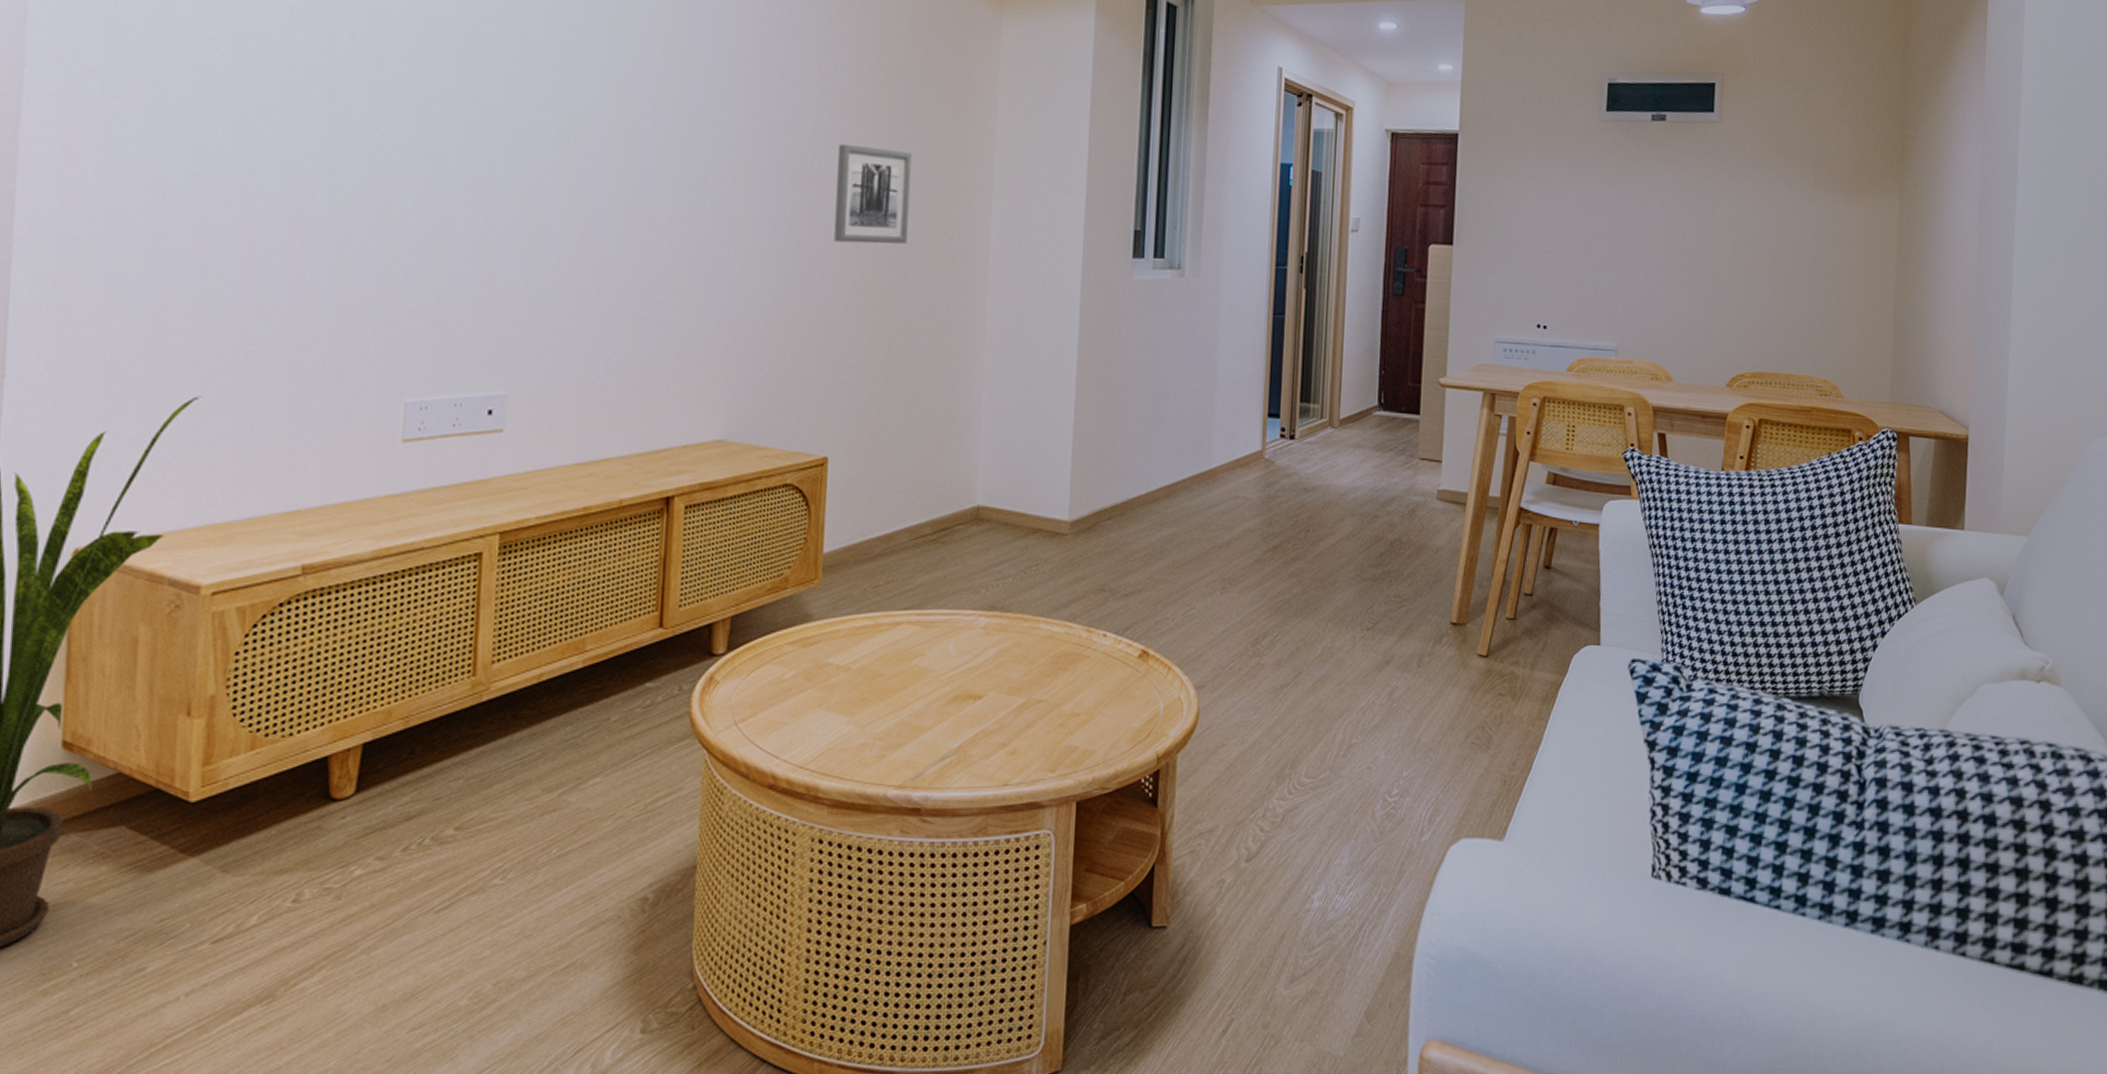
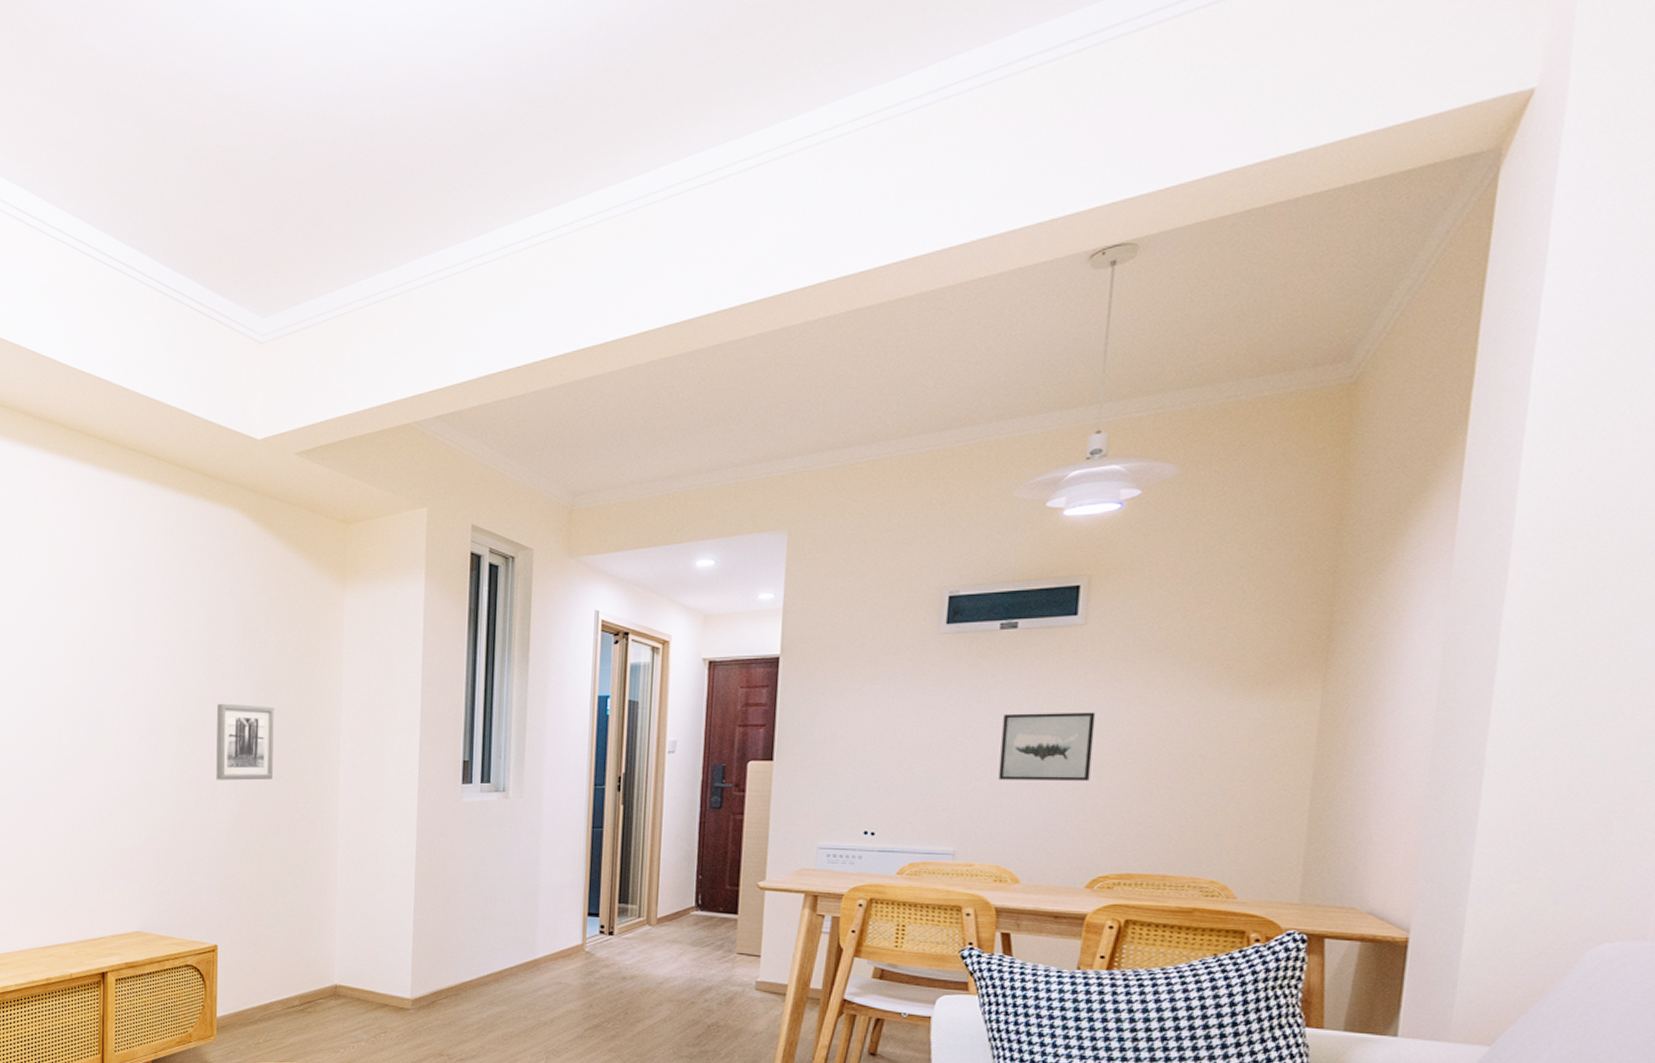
wall art: none [1653,207,1731,278] -> present [998,712,1096,781]

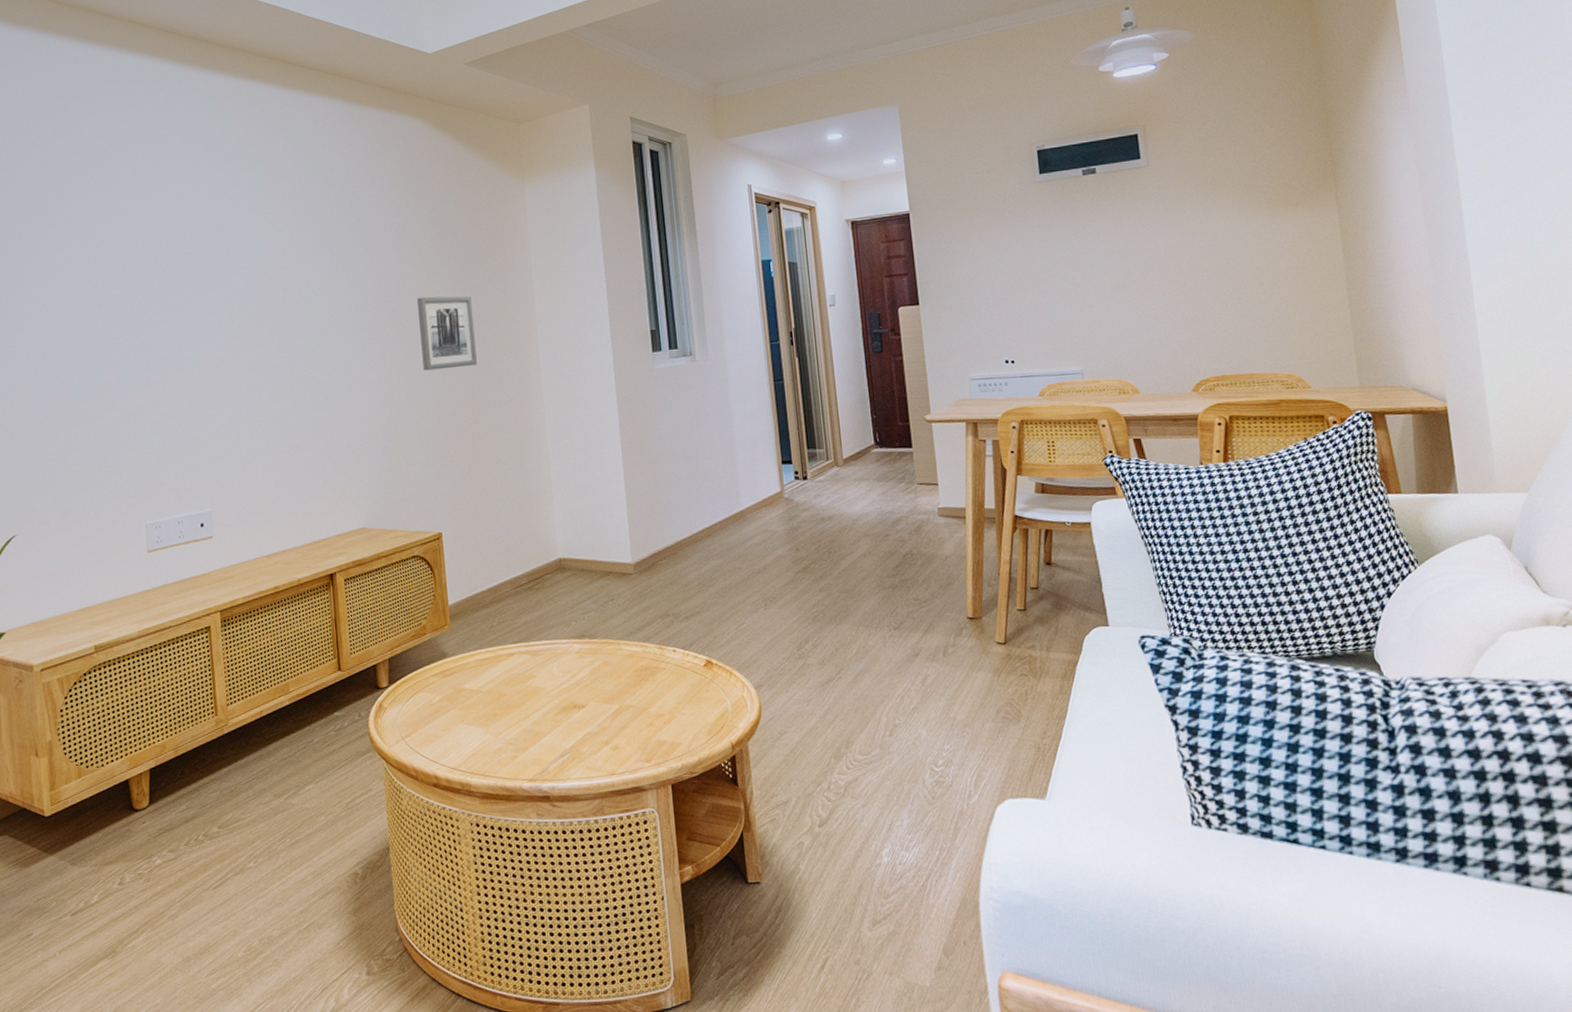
wall art: present [998,712,1096,781] -> none [1099,239,1177,304]

